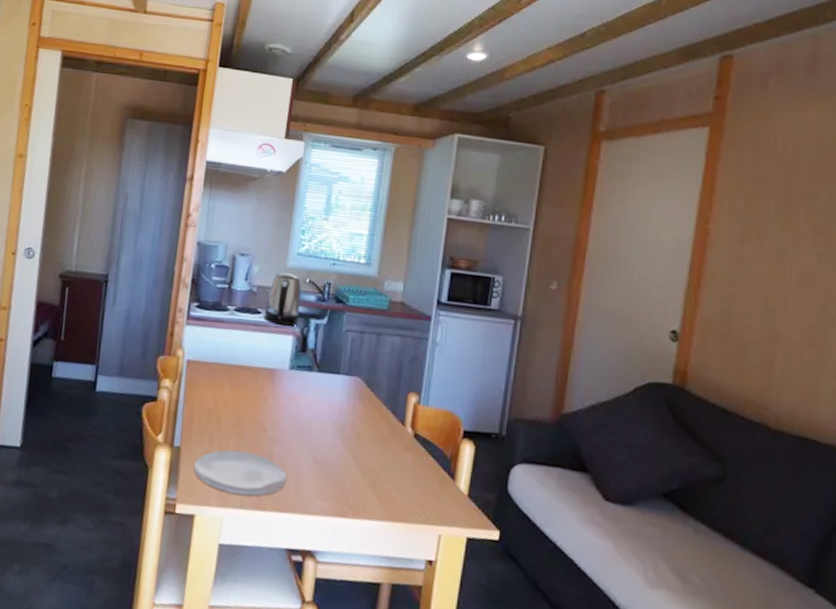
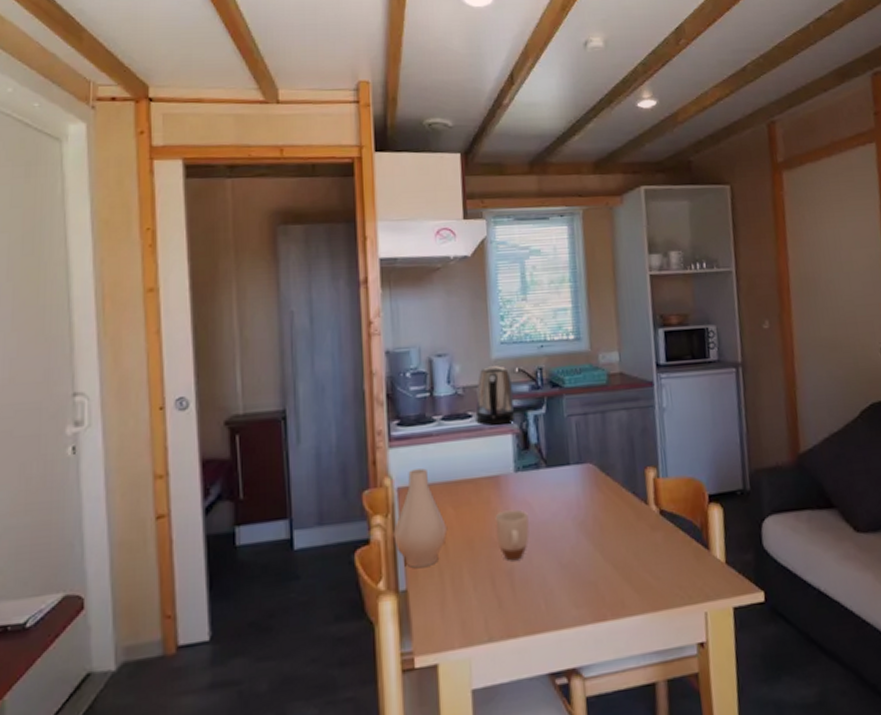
vase: none [177,347,224,432] -> present [393,468,448,568]
plate: present [193,449,287,497] -> none [426,575,535,630]
mug: none [263,400,294,446] -> present [495,509,530,561]

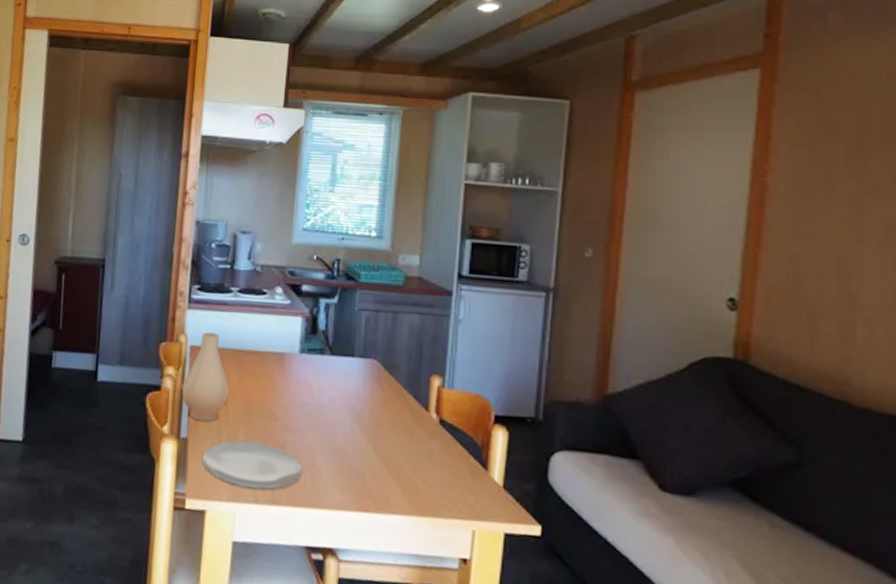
plate: none [426,575,535,630] -> present [202,440,302,491]
kettle: present [475,366,515,426] -> none [269,250,309,308]
mug: present [495,509,530,561] -> none [274,386,307,435]

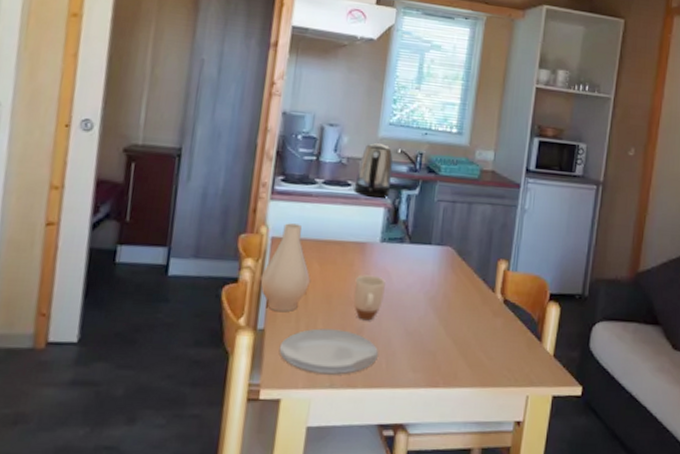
kettle: none [269,250,309,308] -> present [354,143,393,199]
mug: none [274,386,307,435] -> present [353,275,385,321]

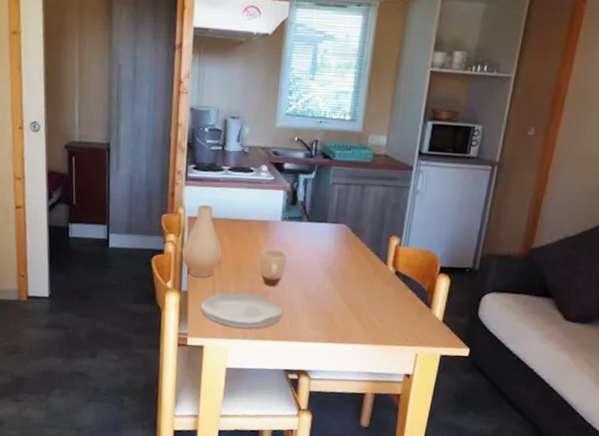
kettle: present [354,143,393,199] -> none [256,133,291,183]

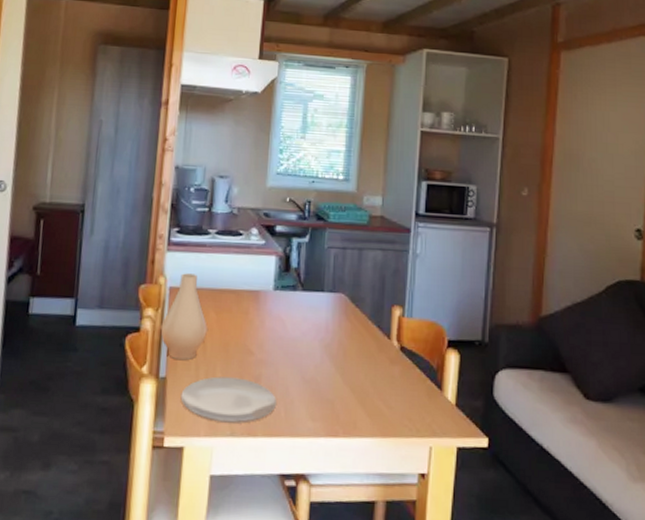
mug: present [259,248,287,287] -> none [250,323,280,369]

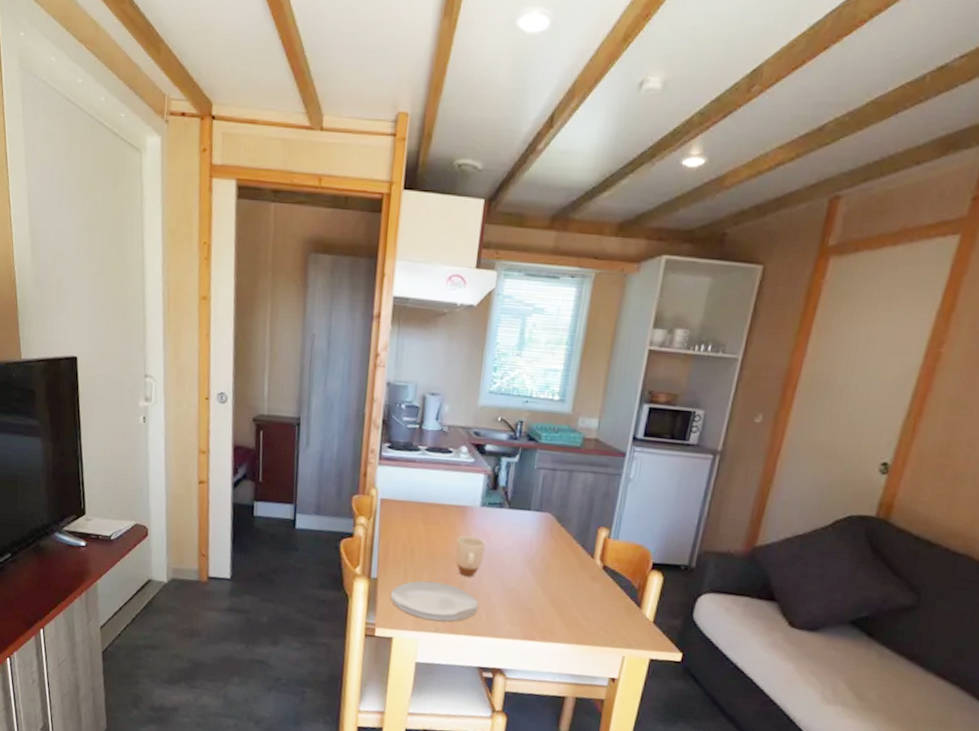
vase: present [160,273,209,361] -> none [372,486,417,565]
mug: none [250,323,280,369] -> present [455,535,485,577]

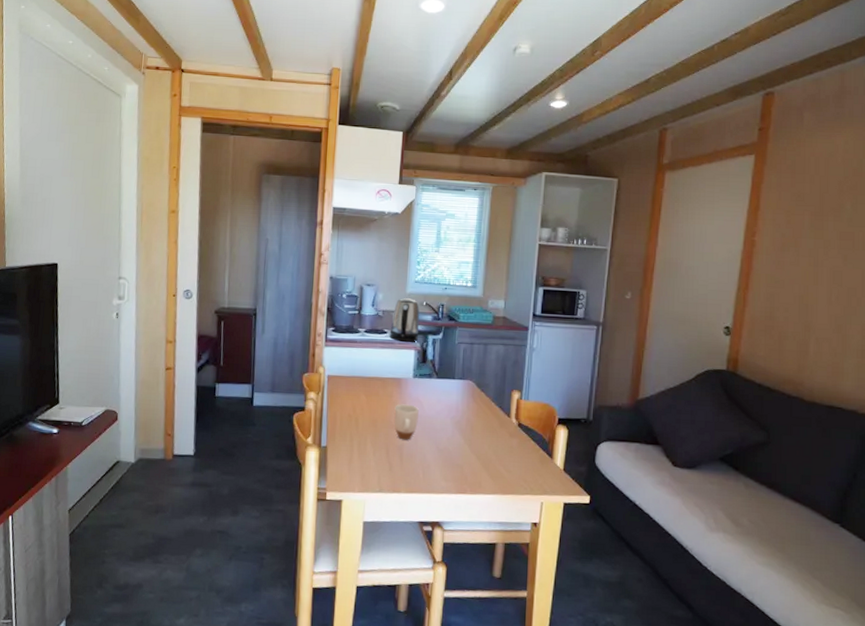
plate: present [390,580,479,623] -> none [339,446,416,483]
kettle: none [455,411,493,466] -> present [389,298,420,343]

